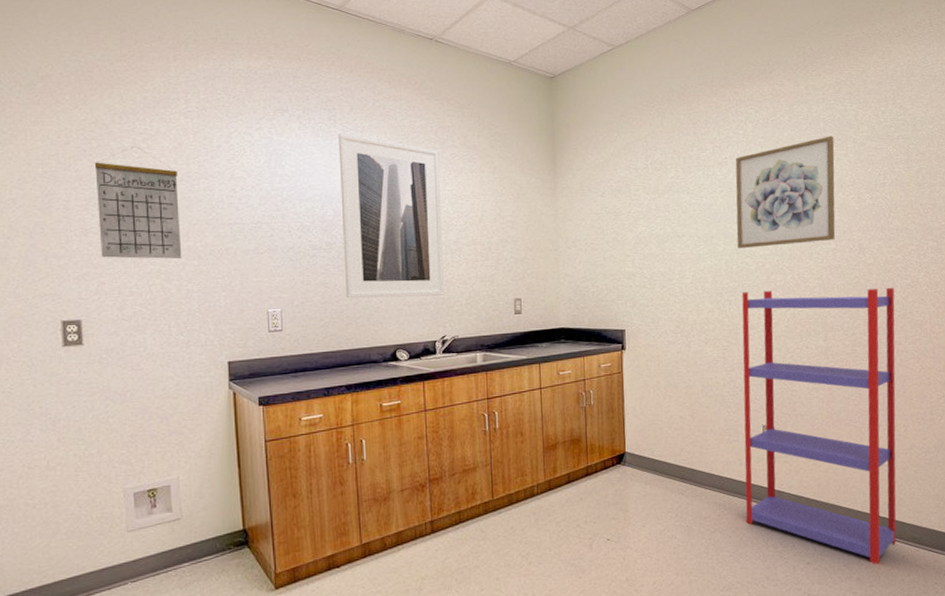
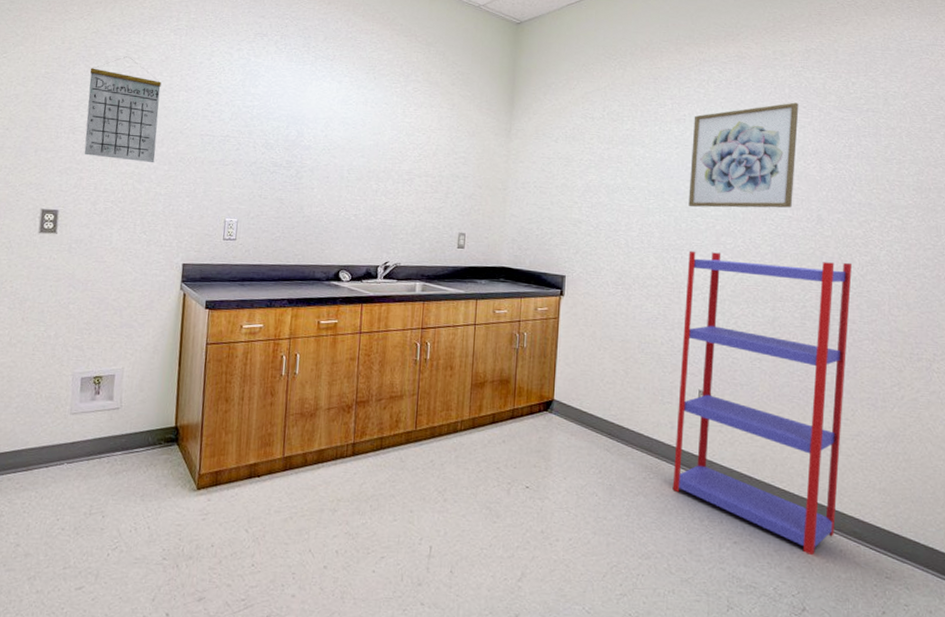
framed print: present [338,133,444,299] -> none [298,59,402,222]

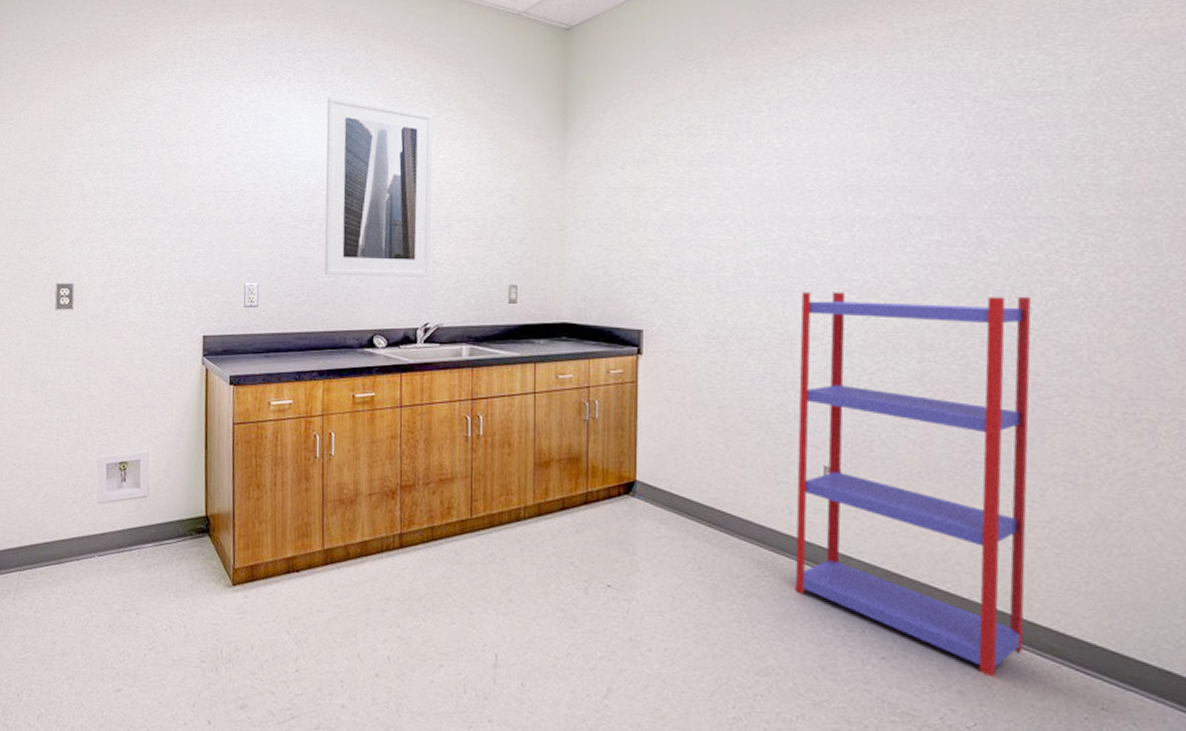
calendar: present [84,56,162,163] -> none [95,111,169,227]
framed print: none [298,59,402,222] -> present [324,96,433,277]
wall art: present [688,102,799,208] -> none [797,93,944,237]

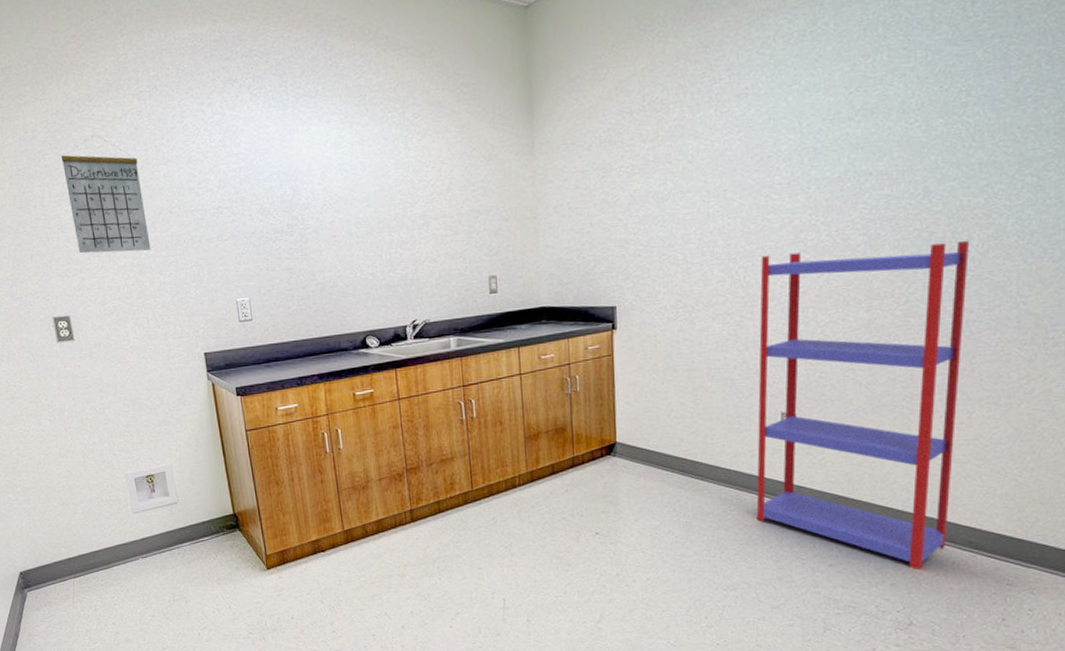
calendar: none [95,111,169,227] -> present [60,135,151,254]
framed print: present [324,96,433,277] -> none [291,100,412,284]

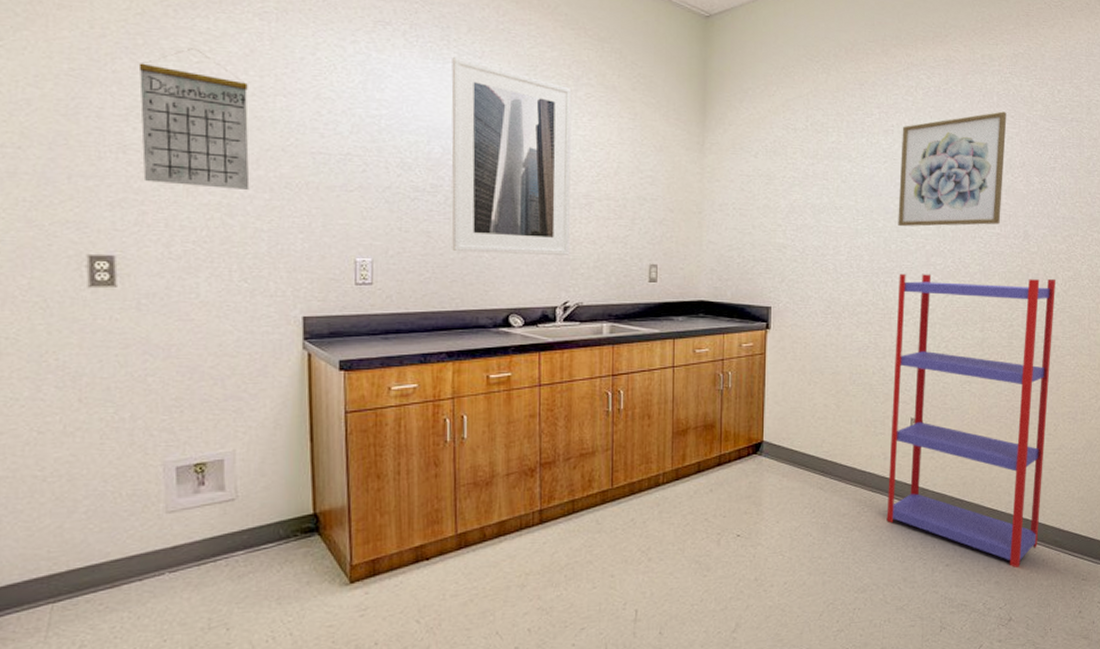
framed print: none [291,100,412,284] -> present [451,56,572,255]
wall art: none [757,44,898,203] -> present [898,111,1007,227]

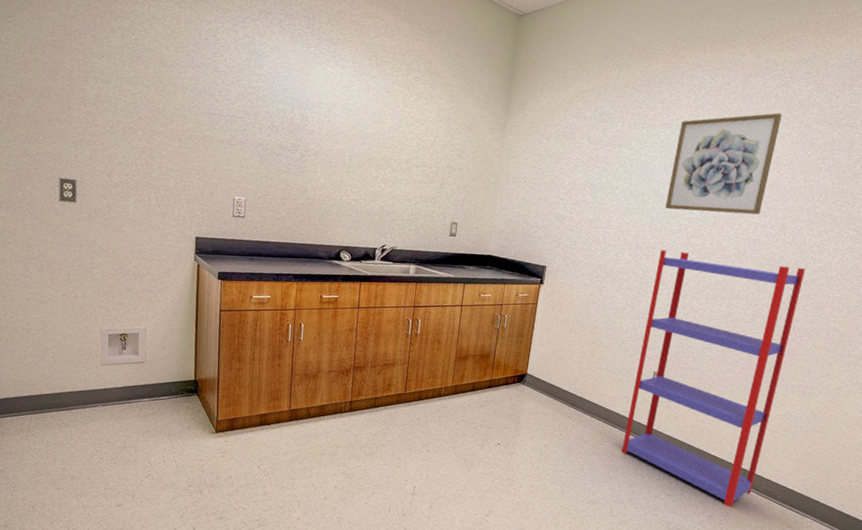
calendar: present [138,48,250,191] -> none [96,28,168,139]
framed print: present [451,56,572,255] -> none [303,42,404,209]

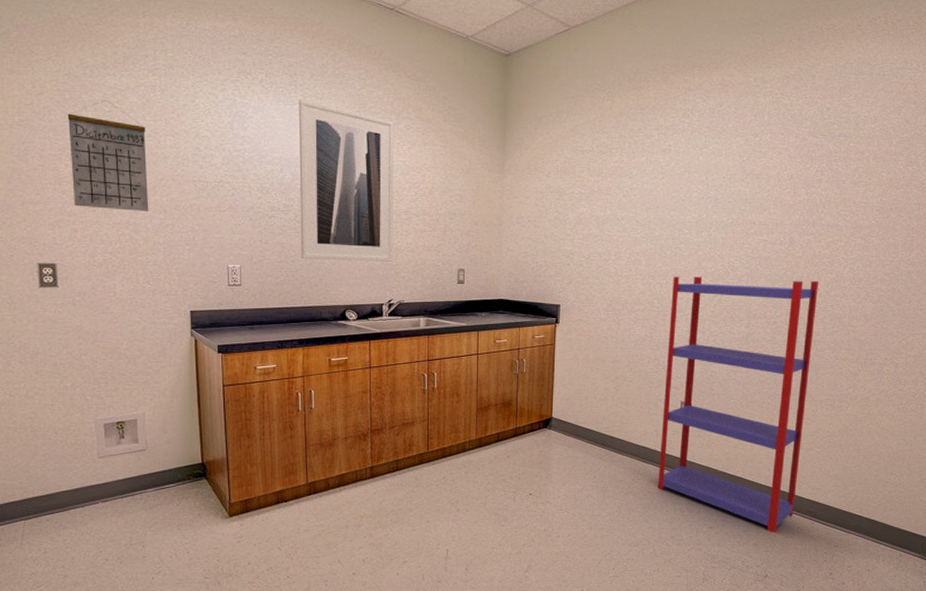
calendar: none [96,28,168,139] -> present [67,100,149,212]
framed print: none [303,42,404,209] -> present [298,98,394,262]
wall art: present [665,112,782,215] -> none [673,129,777,235]

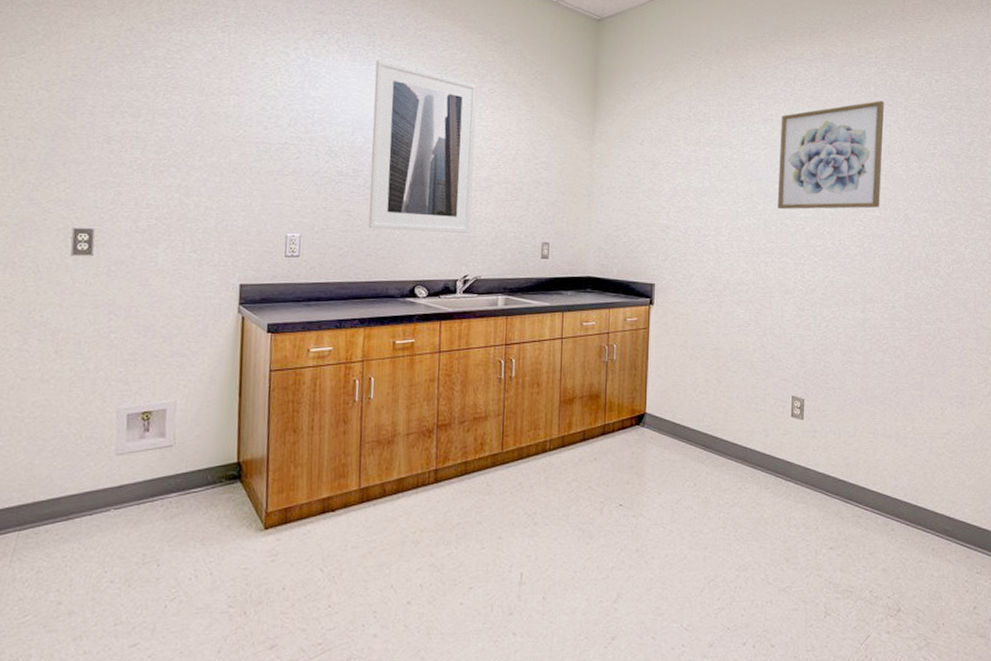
calendar: present [67,100,149,212] -> none [121,56,209,175]
shelving unit: present [657,276,818,534] -> none [768,254,939,556]
wall art: none [673,129,777,235] -> present [777,100,884,210]

